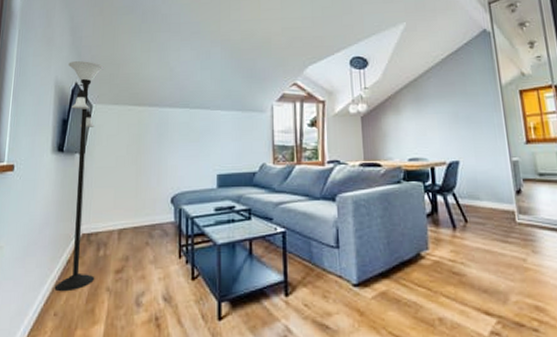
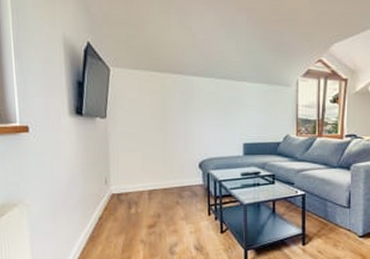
floor lamp: present [54,61,105,292] -> none [77,18,128,244]

